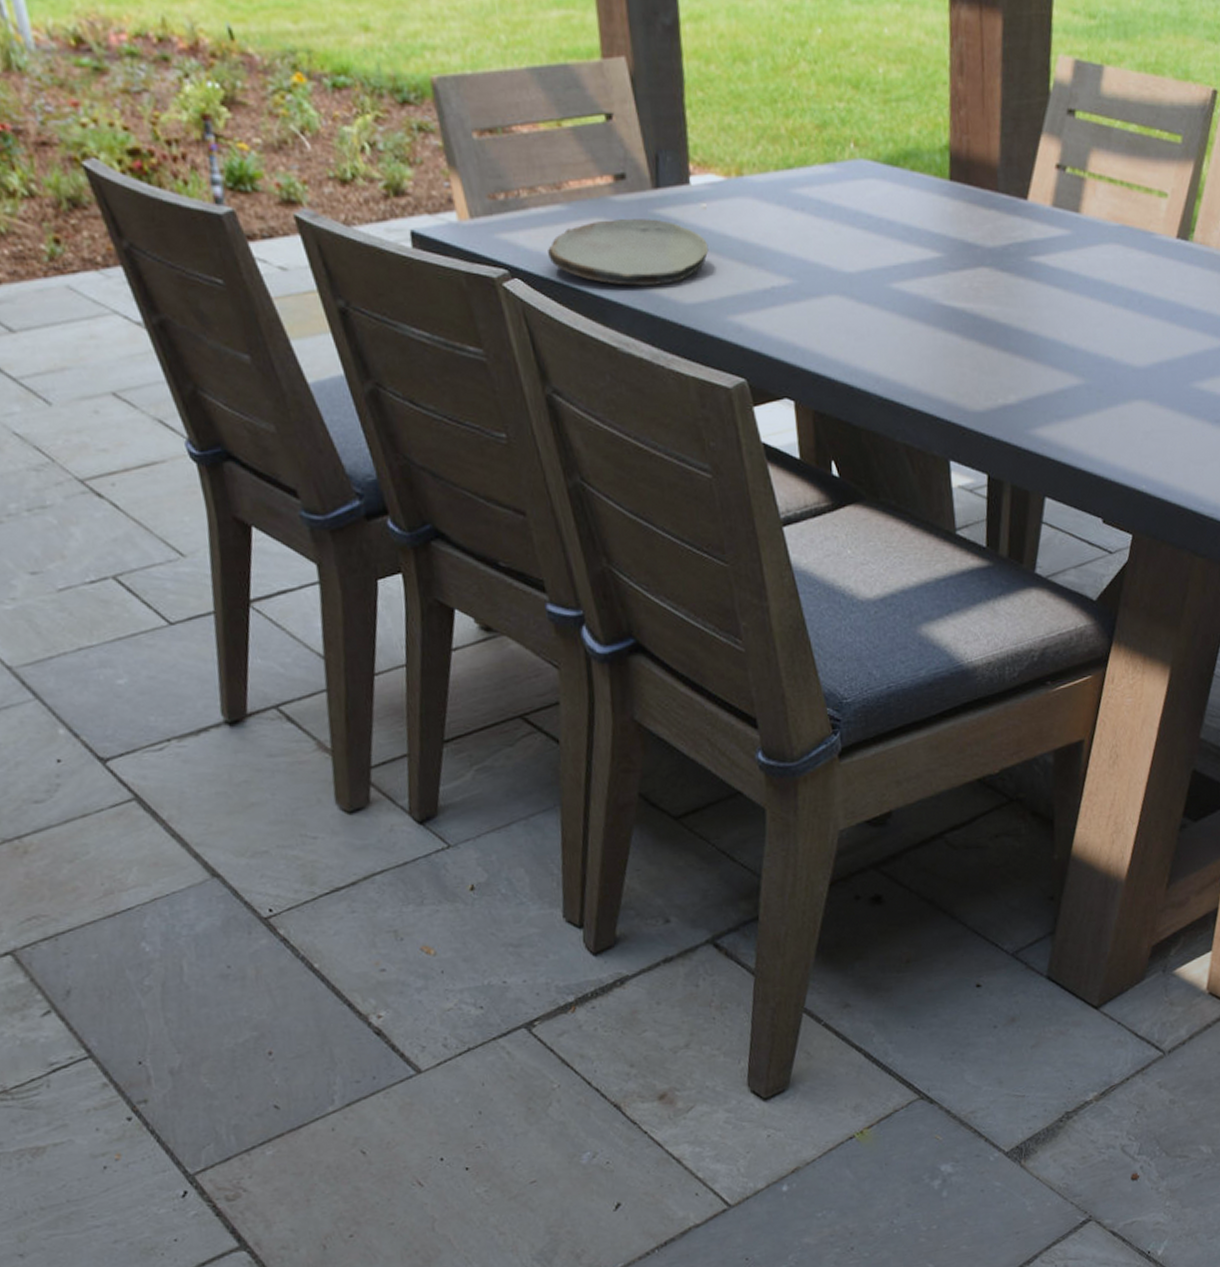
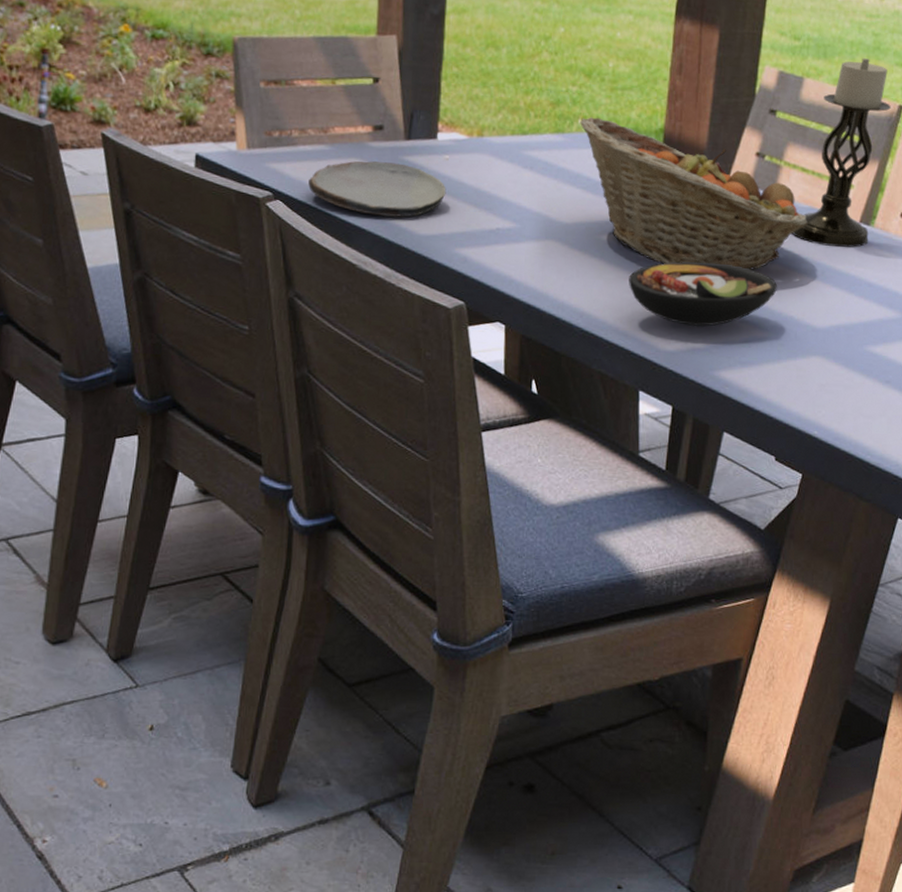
fruit basket: none [852,139,1120,311] -> present [580,117,808,270]
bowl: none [926,302,1092,380] -> present [629,261,778,326]
candle holder: none [1103,34,1204,270] -> present [792,58,891,248]

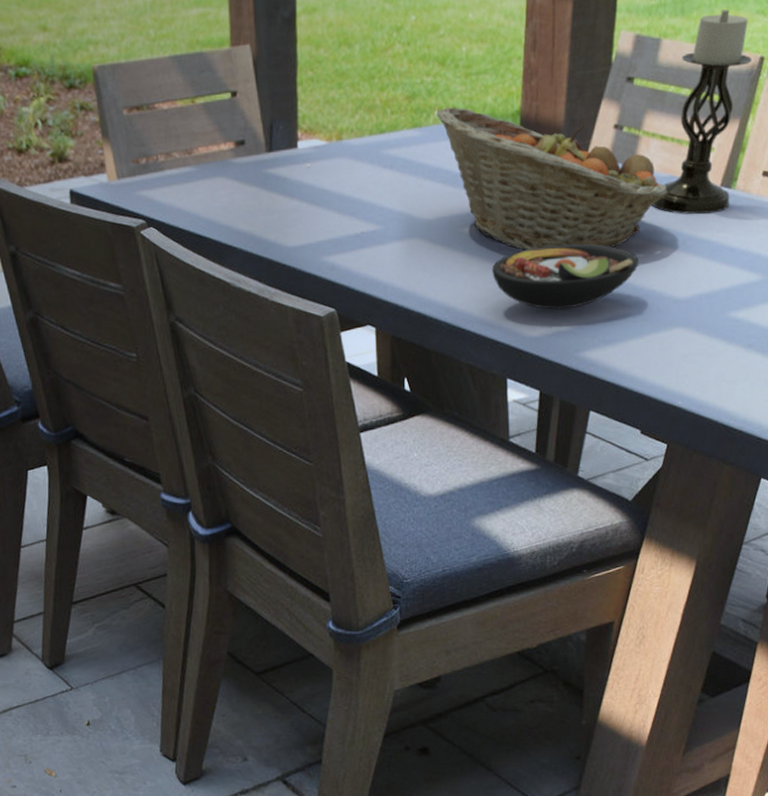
plate: present [308,161,446,217] -> none [178,177,310,232]

